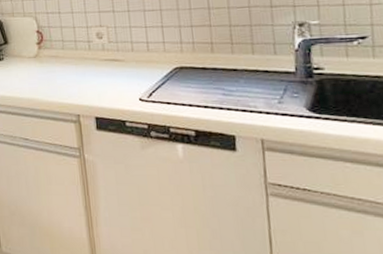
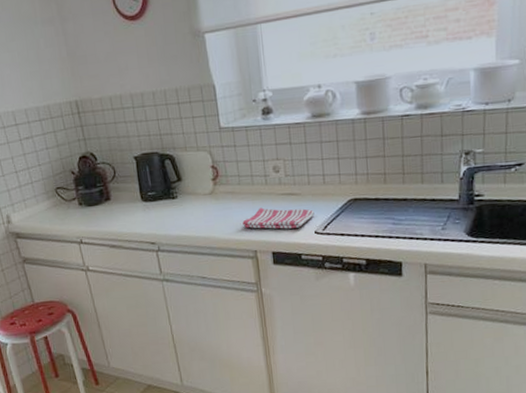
dish towel: none [66,72,139,95] -> present [242,207,314,229]

